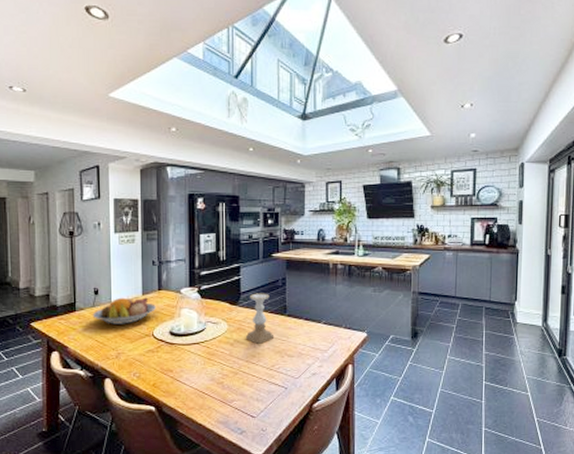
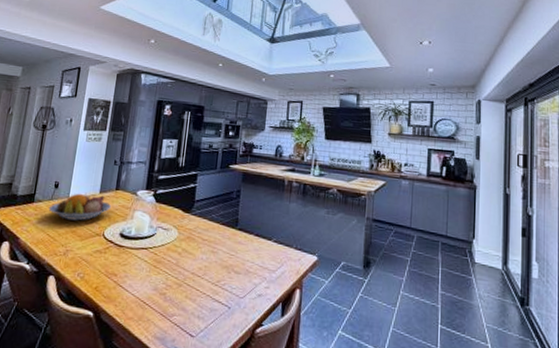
candle holder: present [245,293,275,345] -> none [193,202,224,257]

